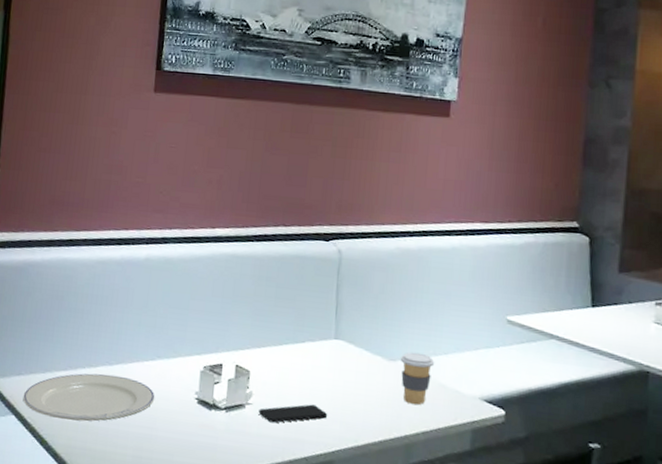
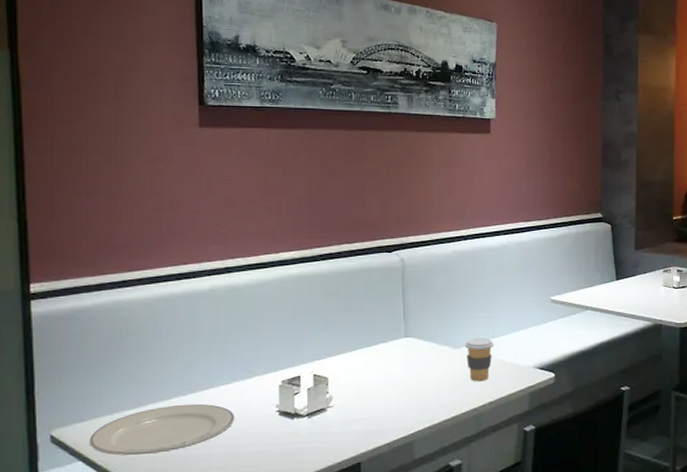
smartphone: present [258,404,328,423] -> none [340,397,405,420]

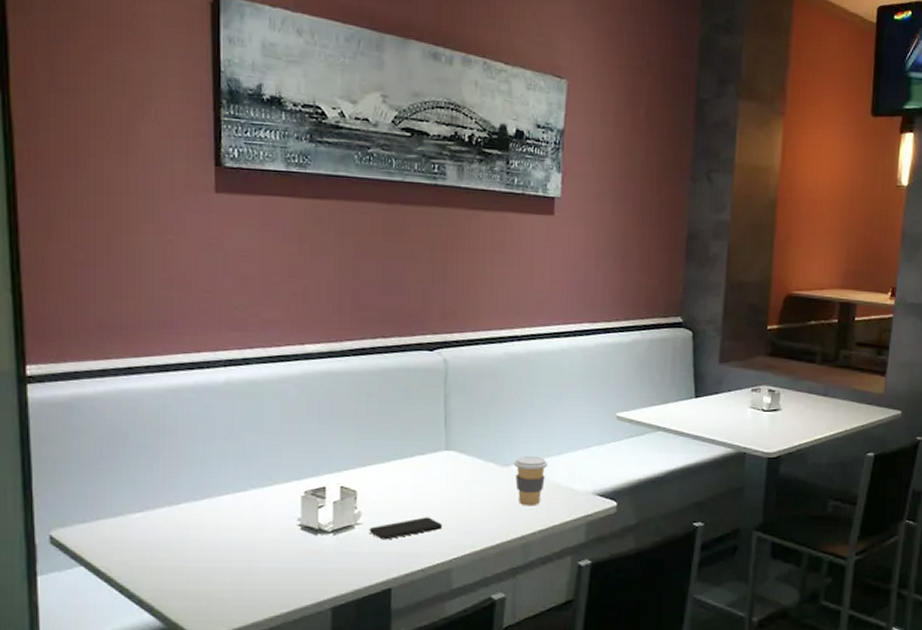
plate: present [89,403,235,456] -> none [92,510,252,564]
smartphone: none [340,397,405,420] -> present [369,517,443,540]

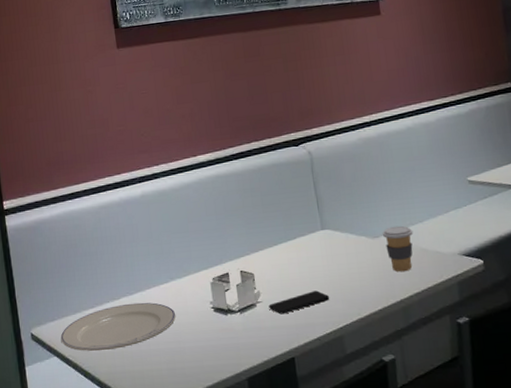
plate: none [92,510,252,564] -> present [60,302,176,352]

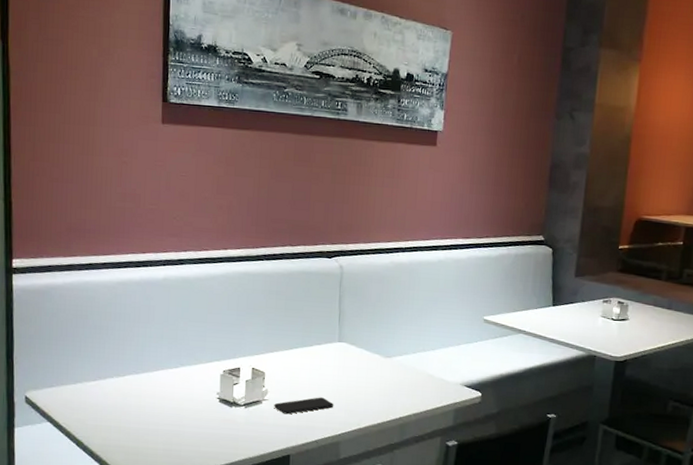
plate: present [60,302,176,352] -> none [56,381,181,424]
coffee cup: present [382,225,414,272] -> none [394,349,424,393]

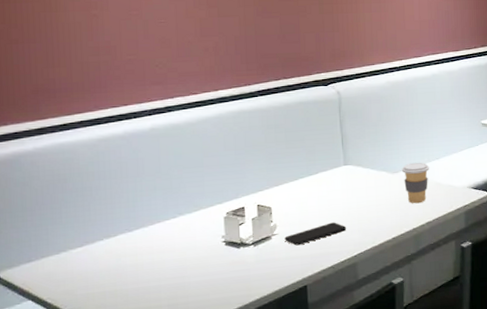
coffee cup: none [394,349,424,393] -> present [401,162,430,204]

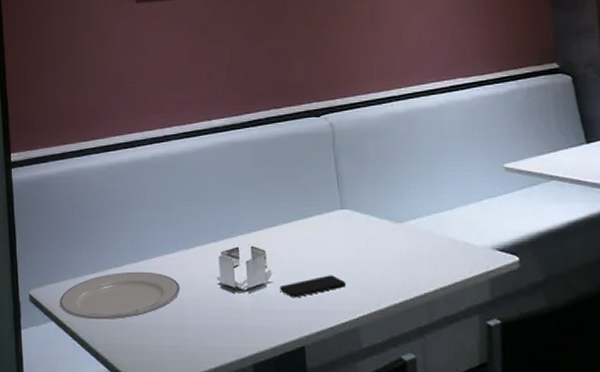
plate: none [38,238,182,293] -> present [59,271,181,320]
coffee cup: present [401,162,430,204] -> none [406,211,442,263]

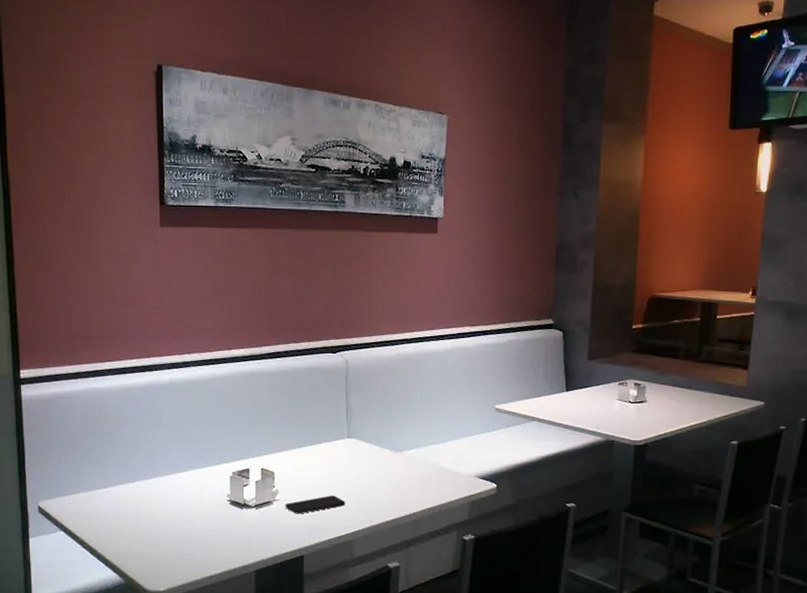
plate: present [59,271,181,320] -> none [69,487,191,531]

